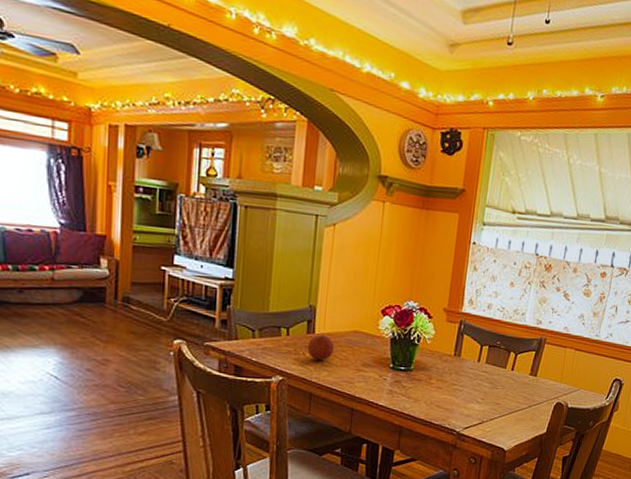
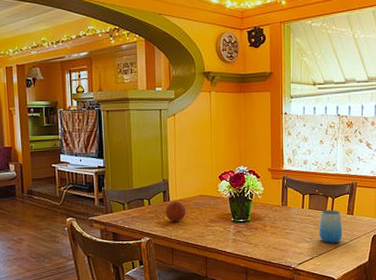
cup: none [492,366,523,408] -> present [318,209,343,244]

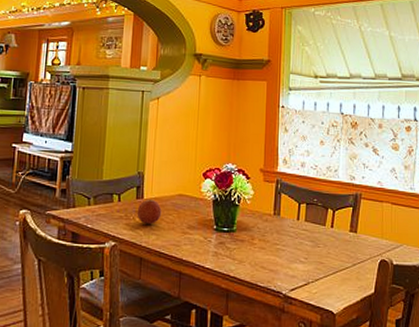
cup: present [318,209,343,244] -> none [315,224,344,267]

